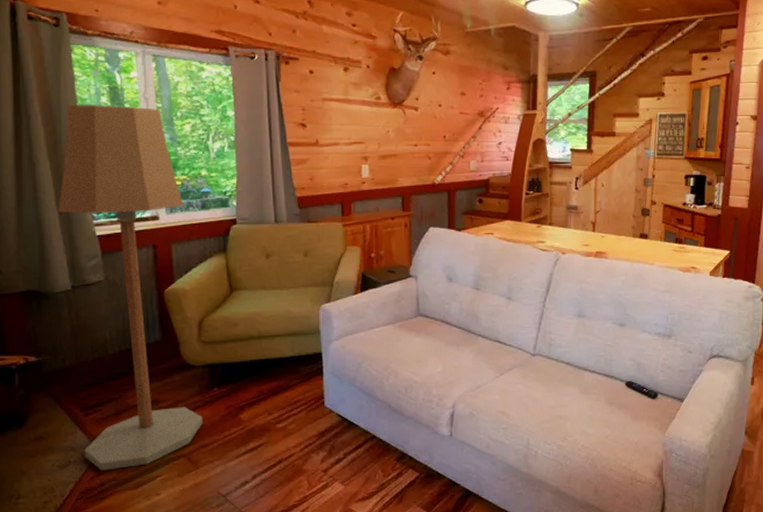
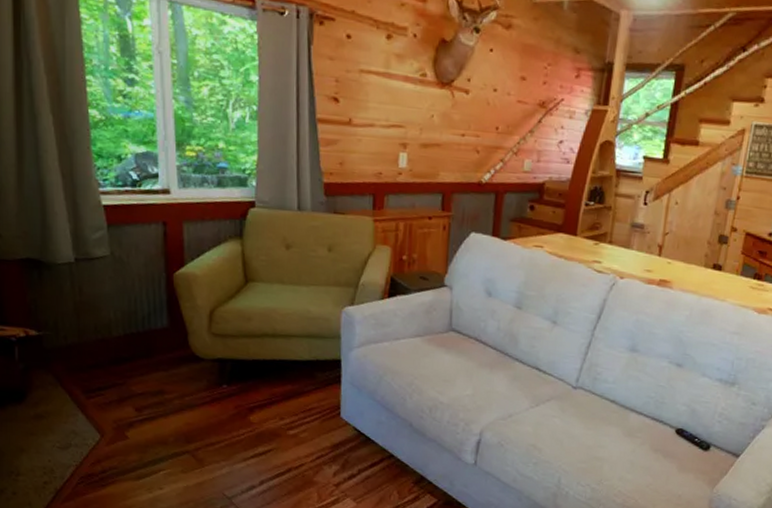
floor lamp: present [58,105,203,471] -> none [61,52,210,458]

